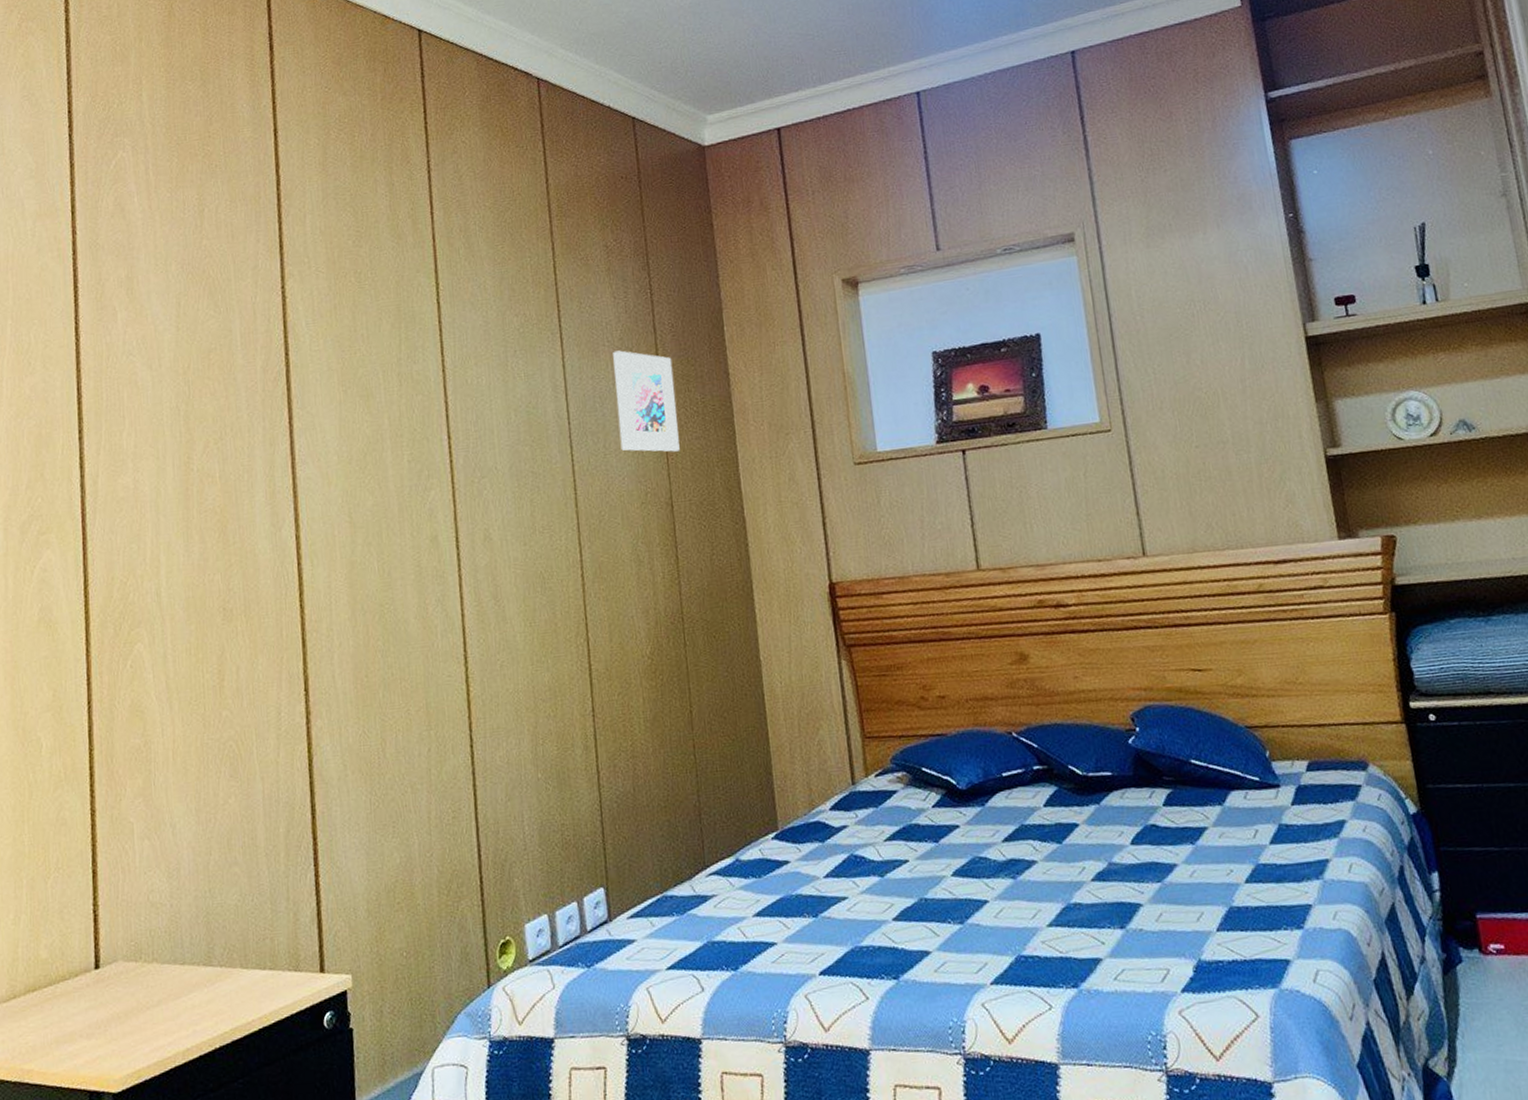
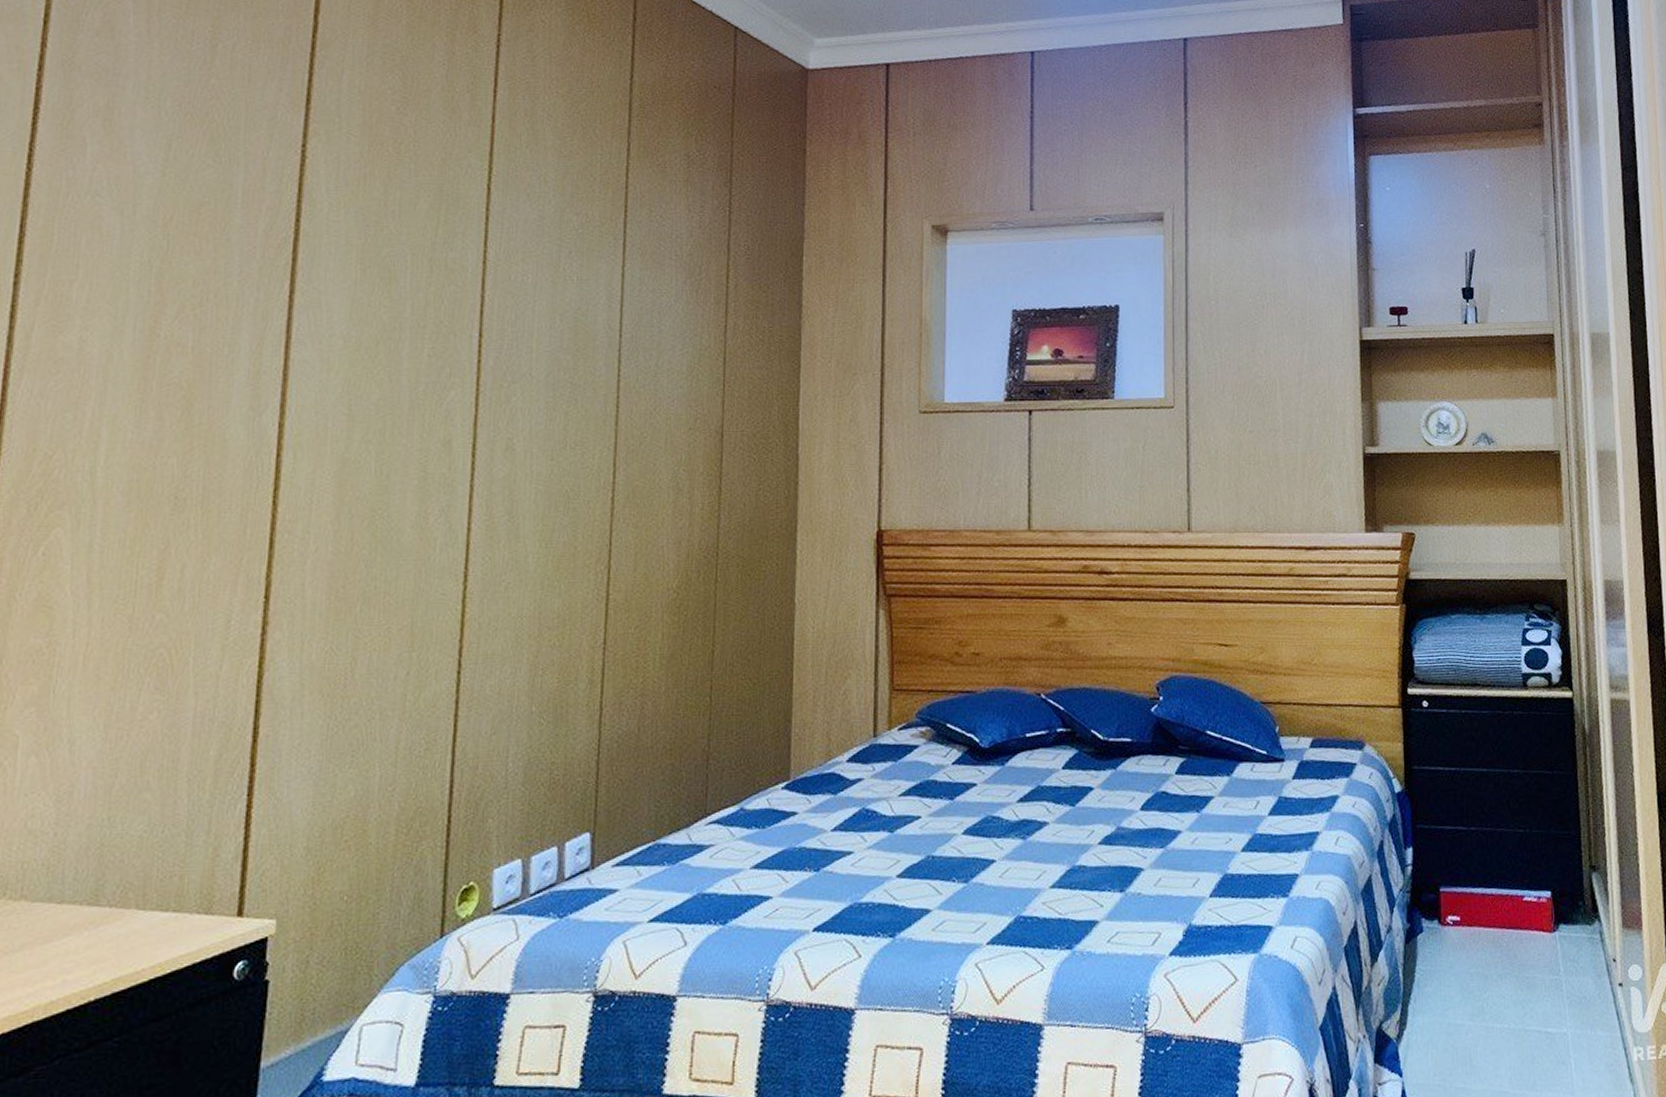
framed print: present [613,350,680,453] -> none [674,266,743,379]

